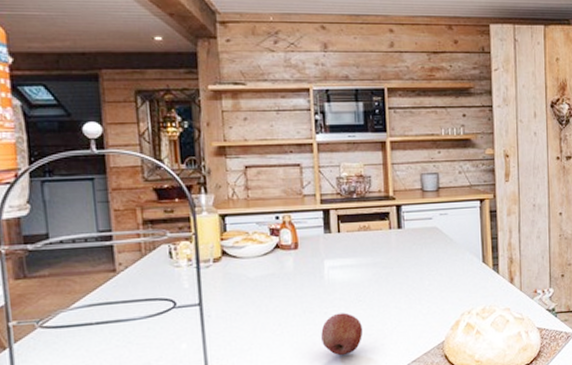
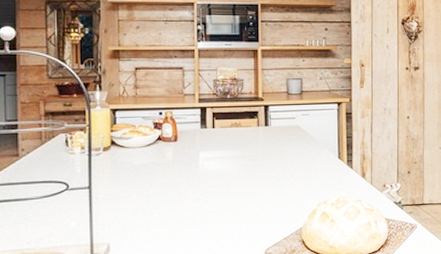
fruit: present [321,312,363,356] -> none [194,199,231,238]

